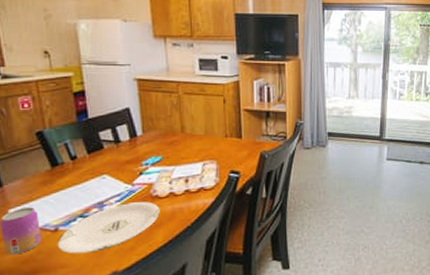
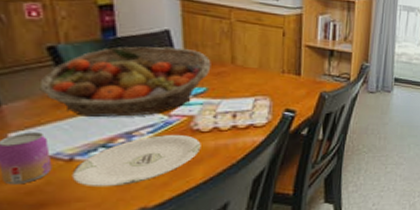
fruit basket: none [31,122,165,191] -> present [39,46,211,117]

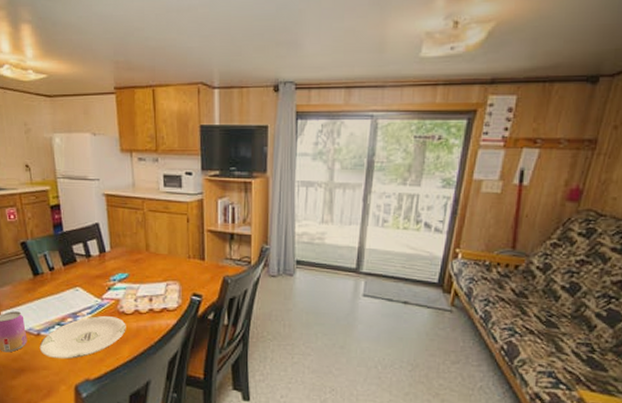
fruit basket: present [39,46,211,117] -> none [17,238,131,300]

